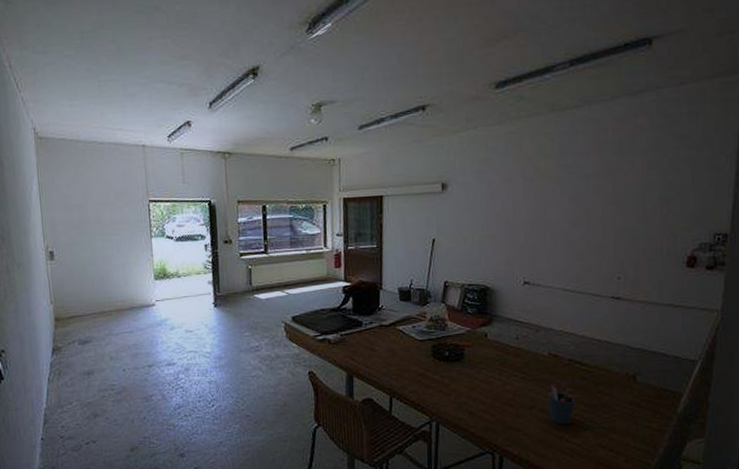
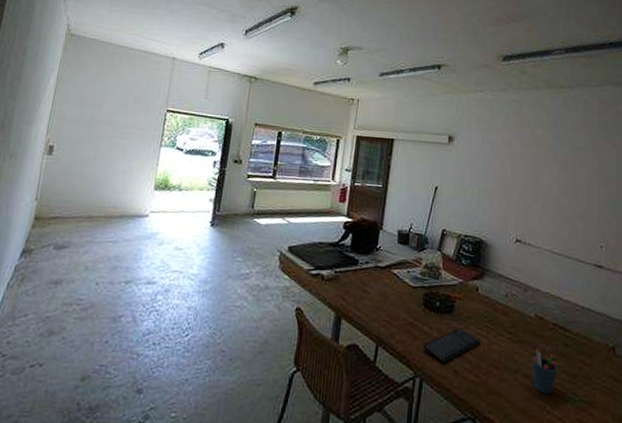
keyboard: none [435,374,494,407] -> present [422,328,481,363]

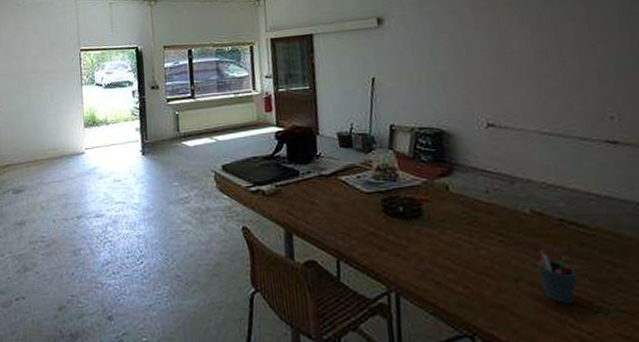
keyboard: present [422,328,481,363] -> none [391,234,464,274]

